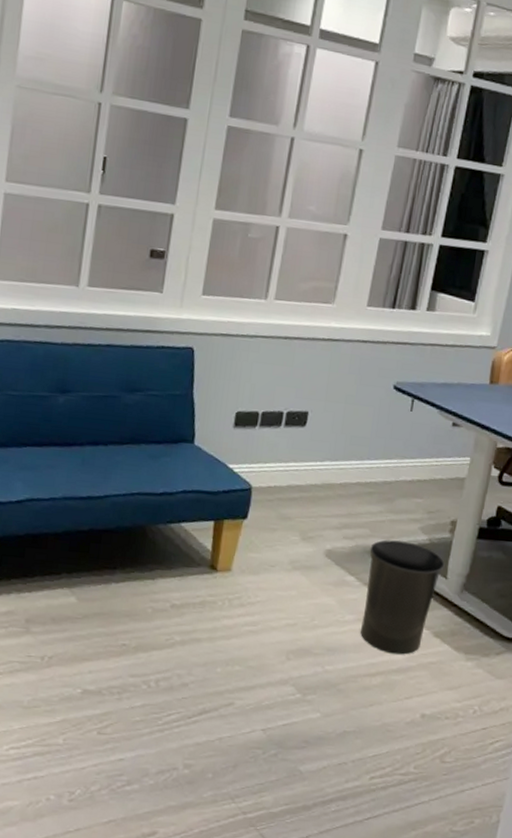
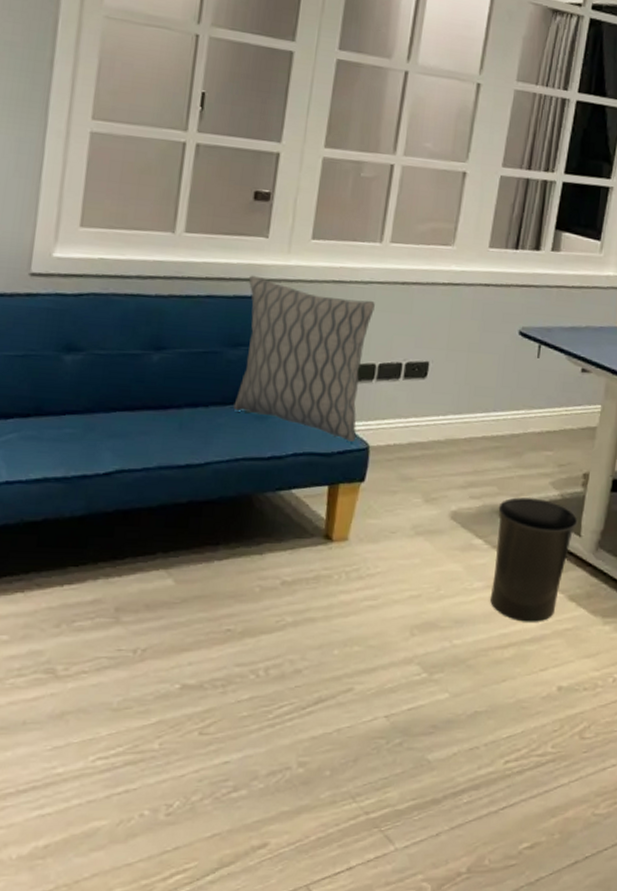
pillow: none [130,327,259,482] -> present [233,275,375,442]

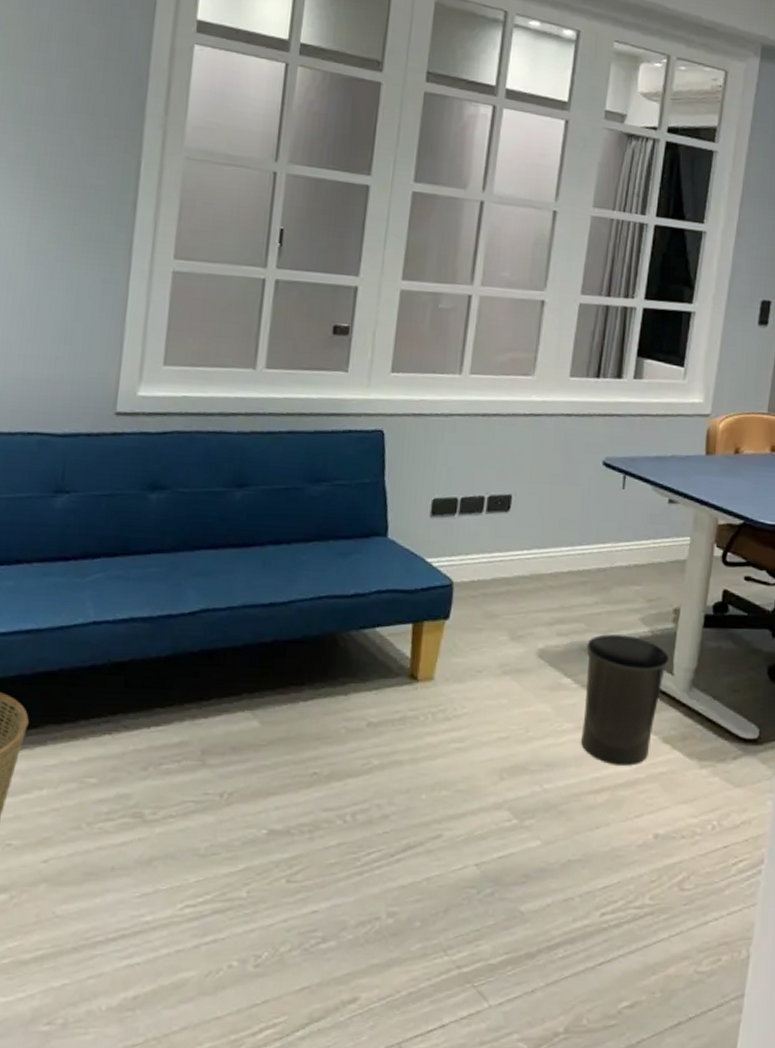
pillow: present [233,275,375,442] -> none [316,410,456,578]

